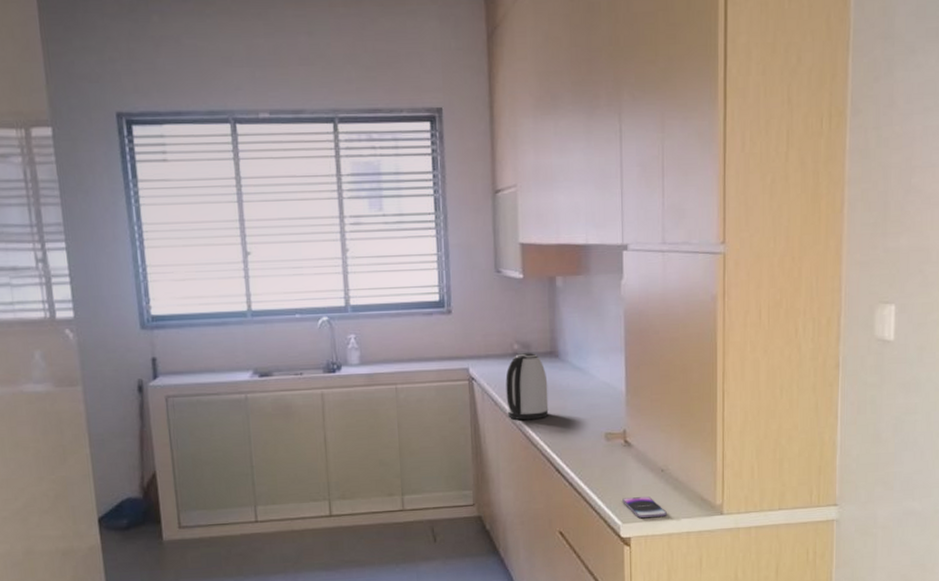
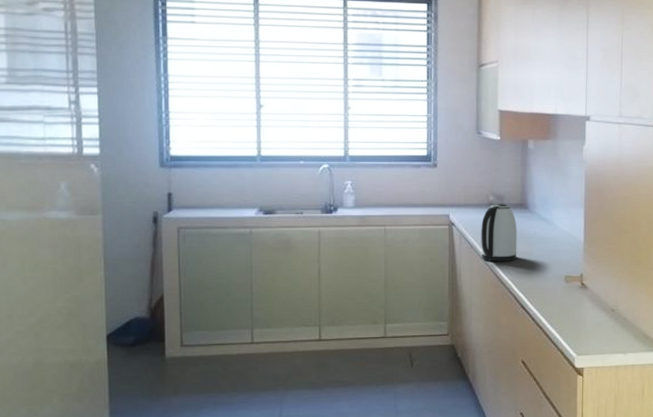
smartphone: present [622,496,667,518] -> none [577,333,615,351]

